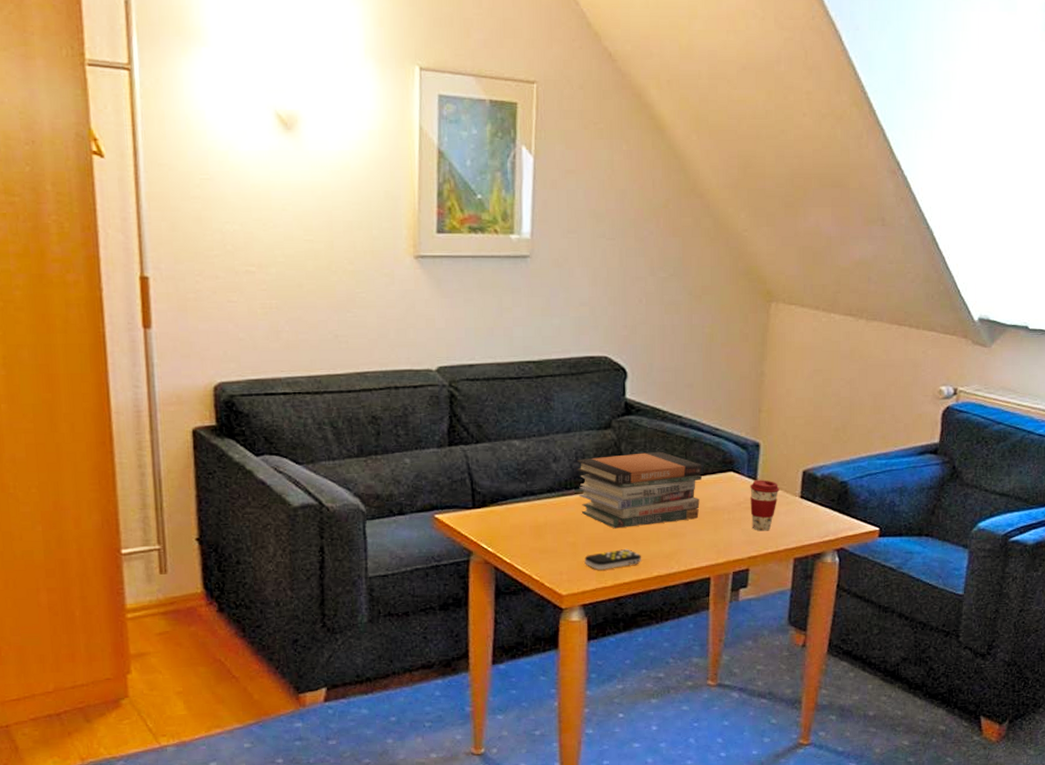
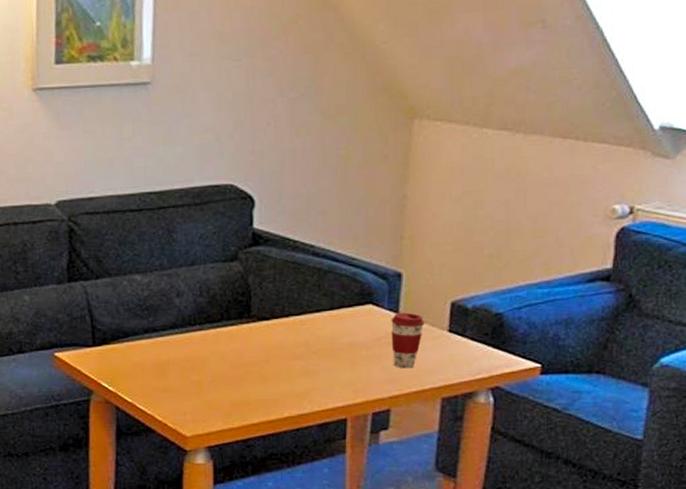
book stack: present [576,451,702,529] -> none [201,283,337,367]
remote control: present [584,548,641,570] -> none [210,387,271,410]

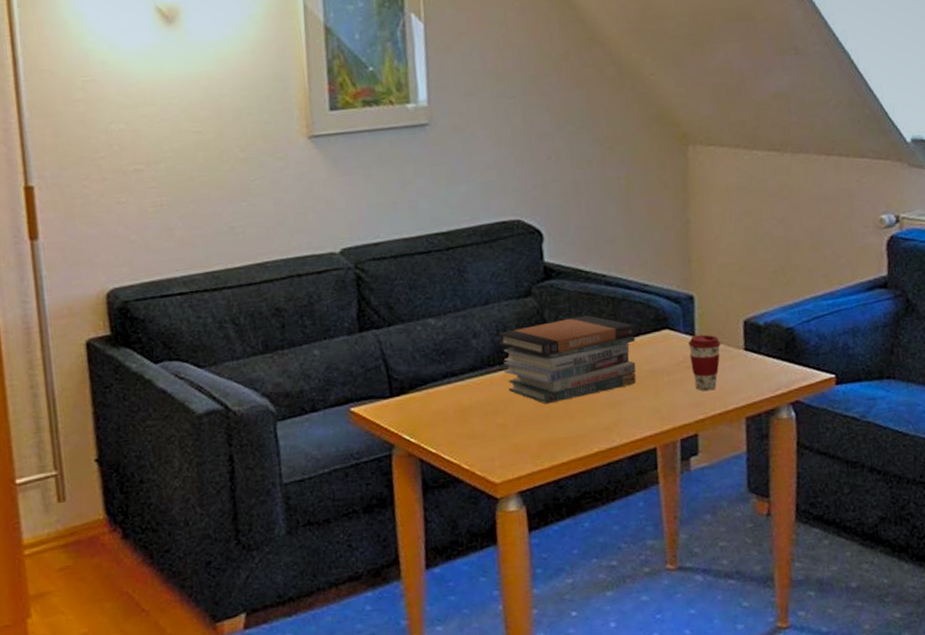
book stack: none [201,283,337,367] -> present [498,315,637,404]

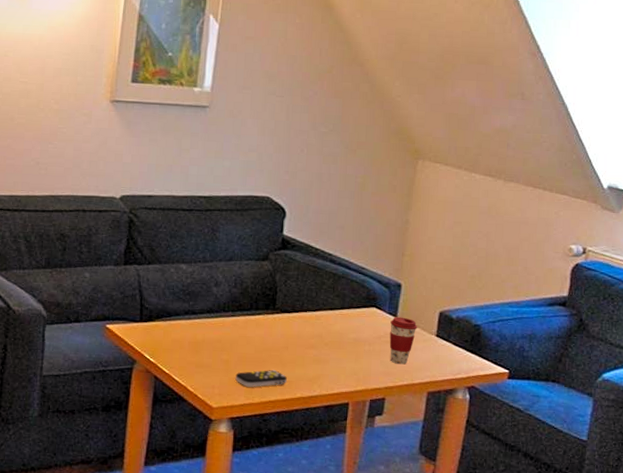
book stack: present [498,315,637,404] -> none [234,284,347,351]
remote control: none [516,424,579,452] -> present [235,369,287,387]

